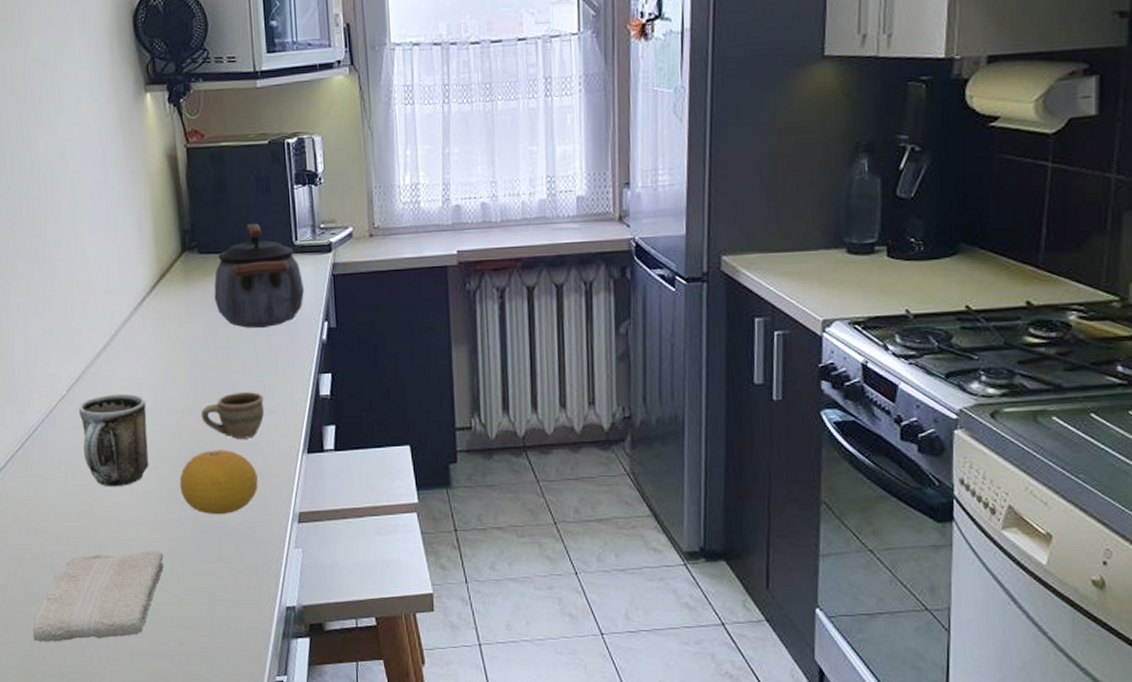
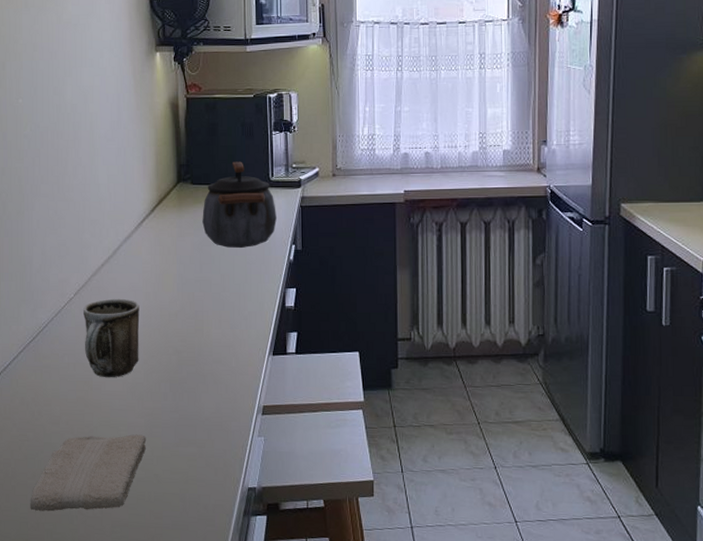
fruit: present [179,450,258,515] -> none [164,349,230,406]
cup: present [201,392,265,439] -> none [185,301,239,341]

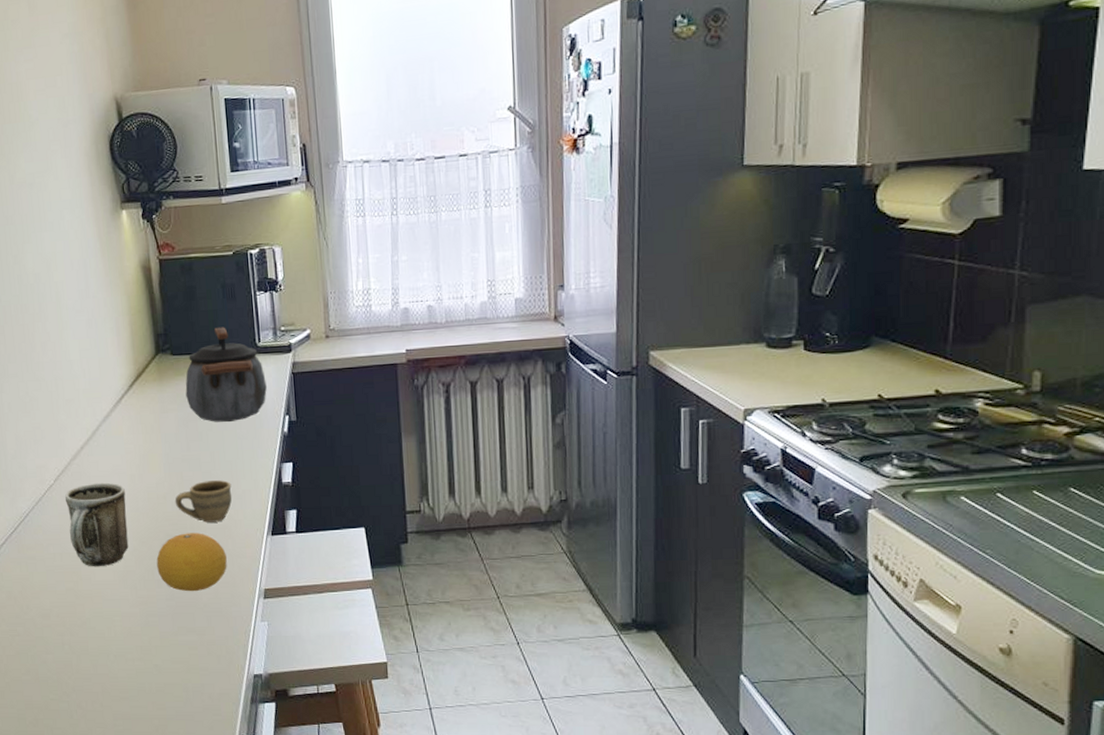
washcloth: present [30,434,147,512] -> none [26,624,143,707]
fruit: none [164,349,230,406] -> present [156,533,227,592]
cup: none [185,301,239,341] -> present [175,480,233,523]

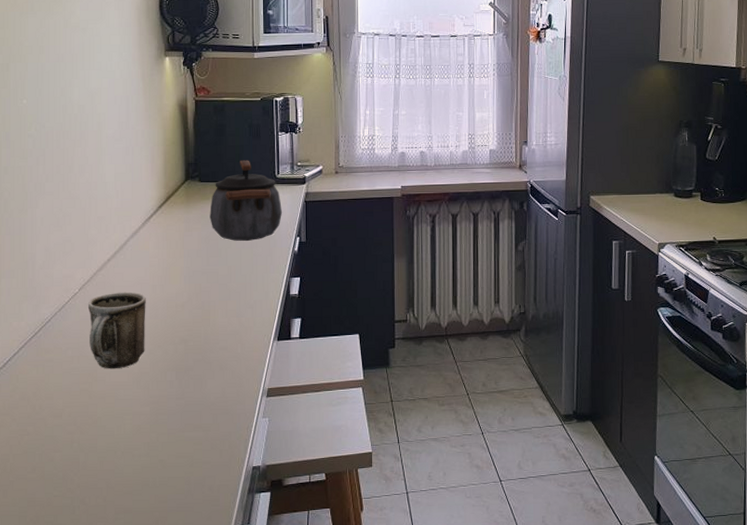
fruit: present [156,533,227,592] -> none [170,338,235,392]
cup: present [175,480,233,523] -> none [192,292,245,329]

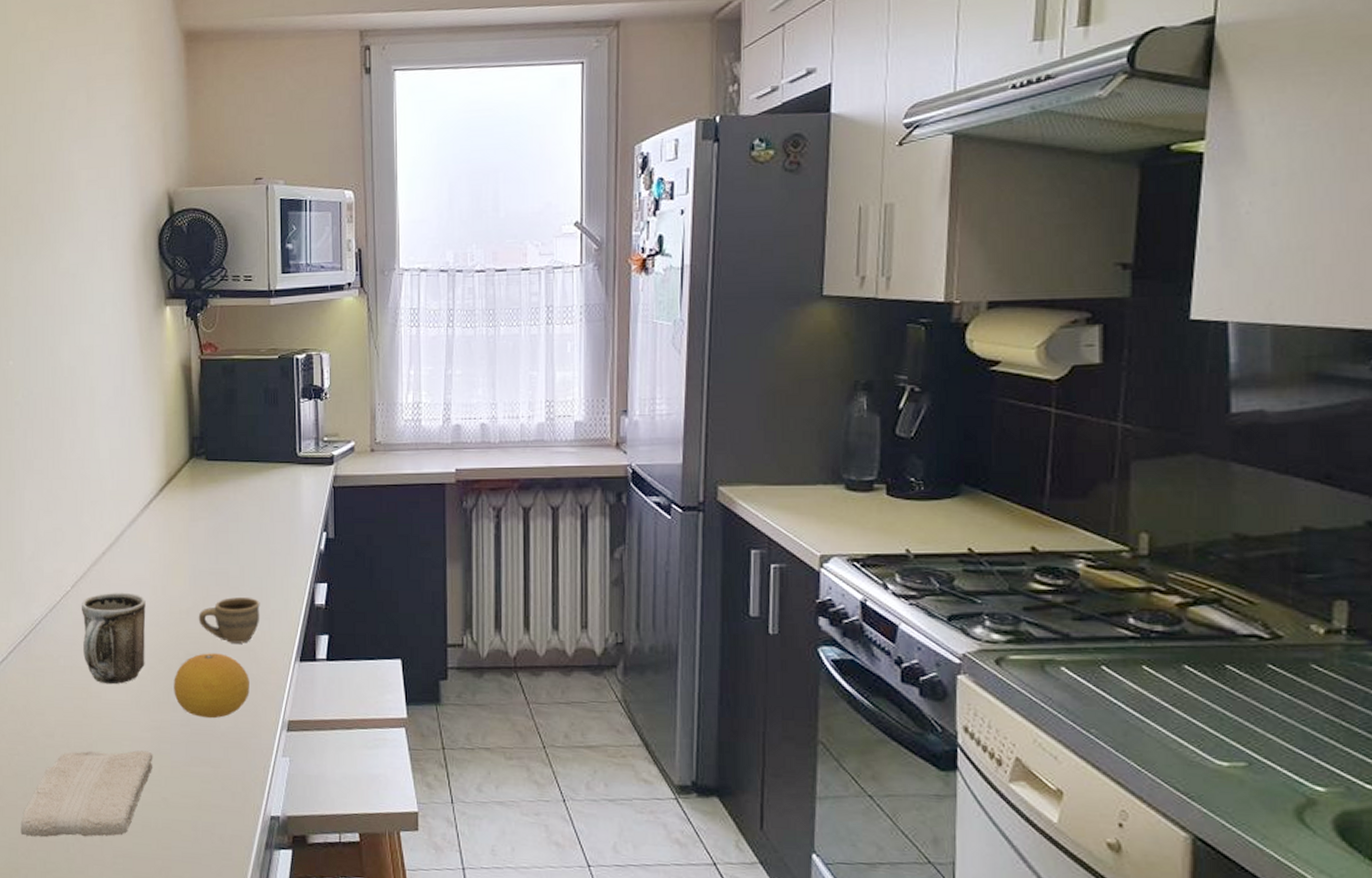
washcloth: none [29,422,152,504] -> present [20,750,153,838]
fruit: none [170,338,235,392] -> present [174,653,250,719]
cup: none [192,292,245,329] -> present [198,597,260,644]
kettle: present [210,160,282,241] -> none [218,433,305,535]

